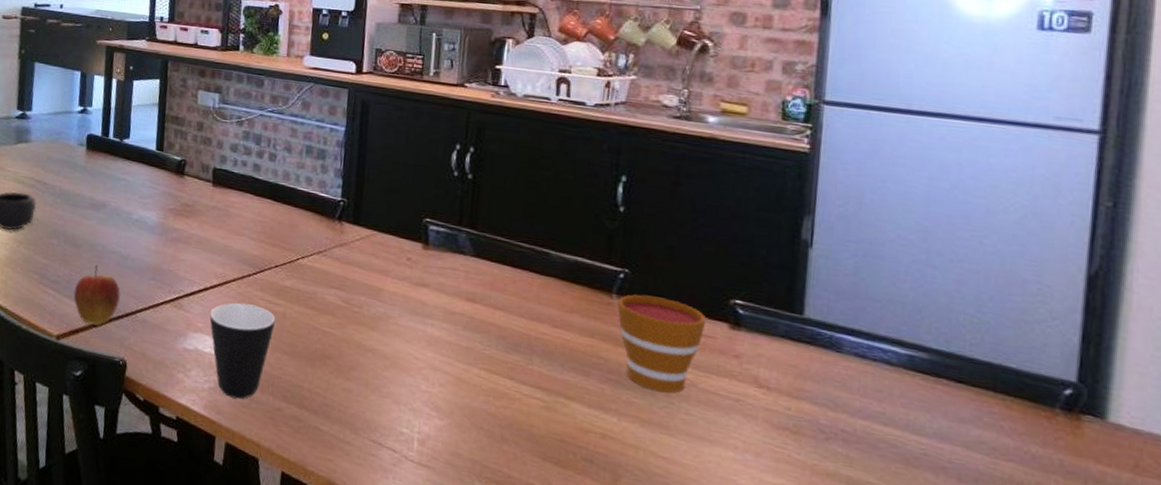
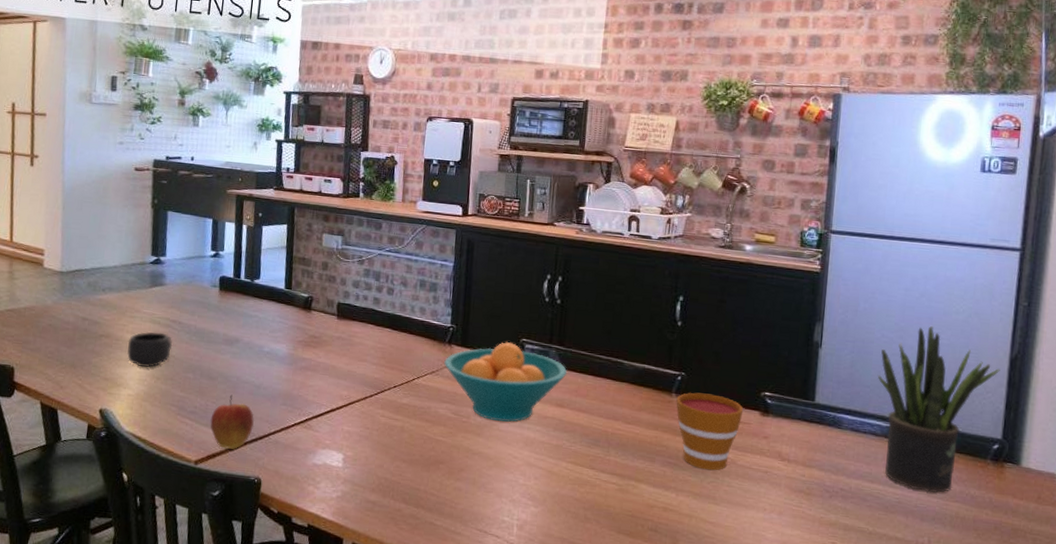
mug: present [209,302,275,399] -> none [336,420,395,504]
fruit bowl: none [333,220,480,316] -> present [444,341,567,422]
potted plant: none [891,226,1073,447] -> present [877,325,1000,493]

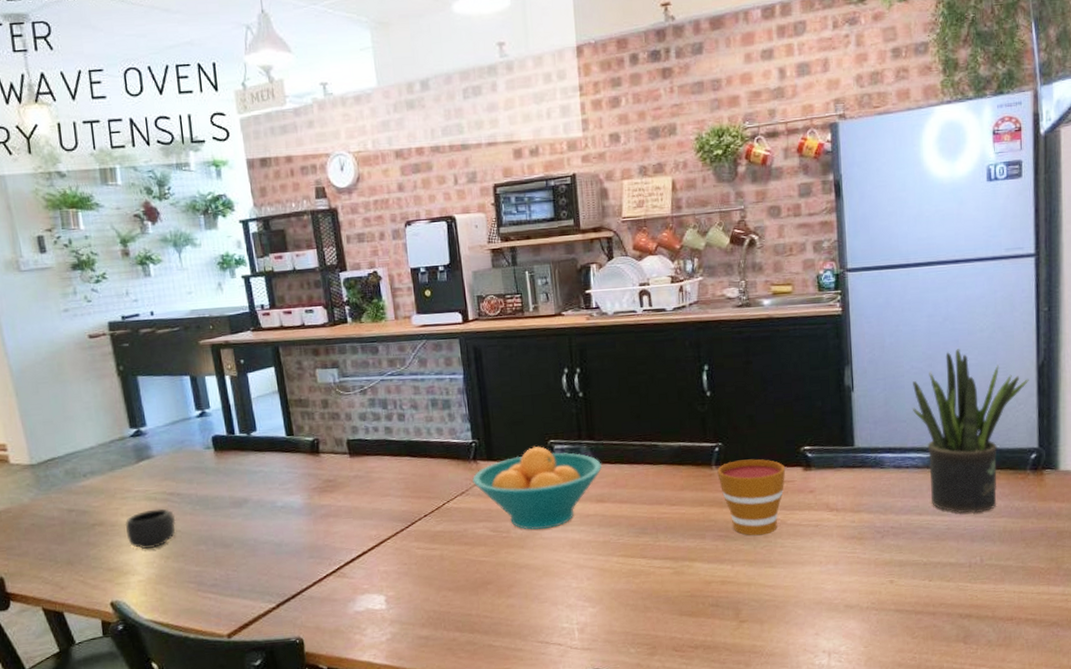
apple: present [210,394,255,449] -> none [234,558,283,615]

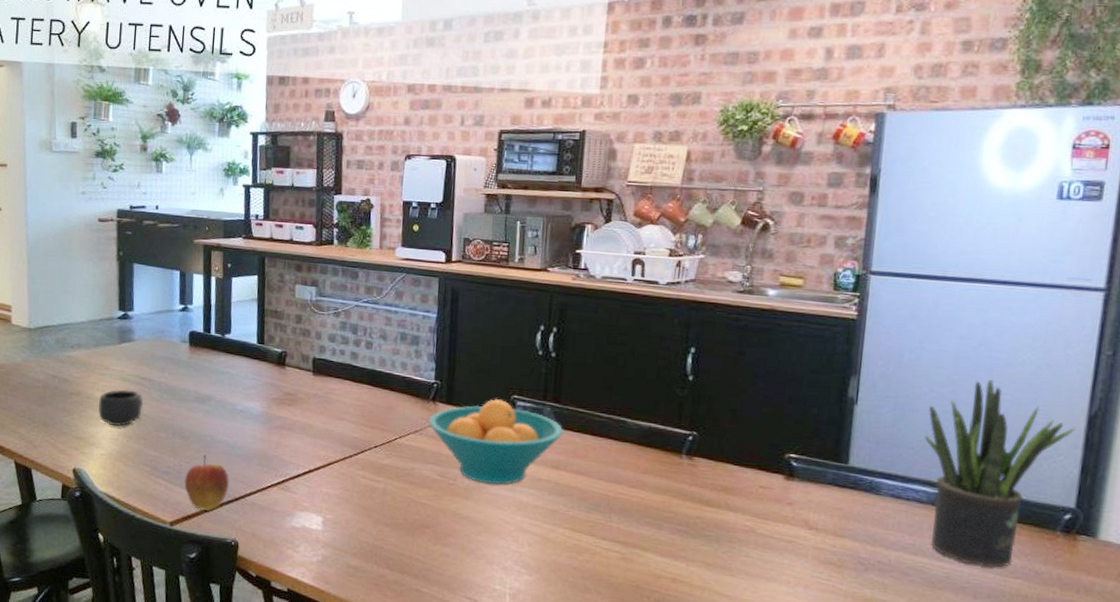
apple: none [234,558,283,615] -> present [184,454,230,511]
cup: present [717,459,786,536] -> none [686,454,765,540]

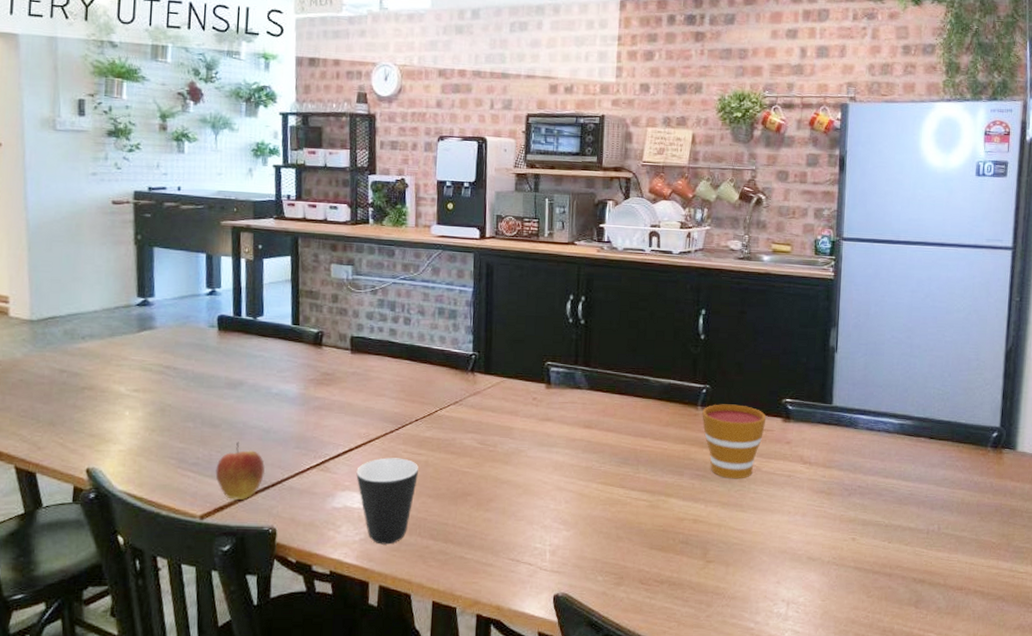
mug: present [98,389,144,427] -> none [115,380,168,420]
mug: none [315,482,376,569] -> present [356,458,418,545]
fruit bowl: present [428,398,563,485] -> none [467,365,593,447]
cup: none [686,454,765,540] -> present [702,404,767,479]
potted plant: present [924,378,1076,568] -> none [888,324,997,483]

